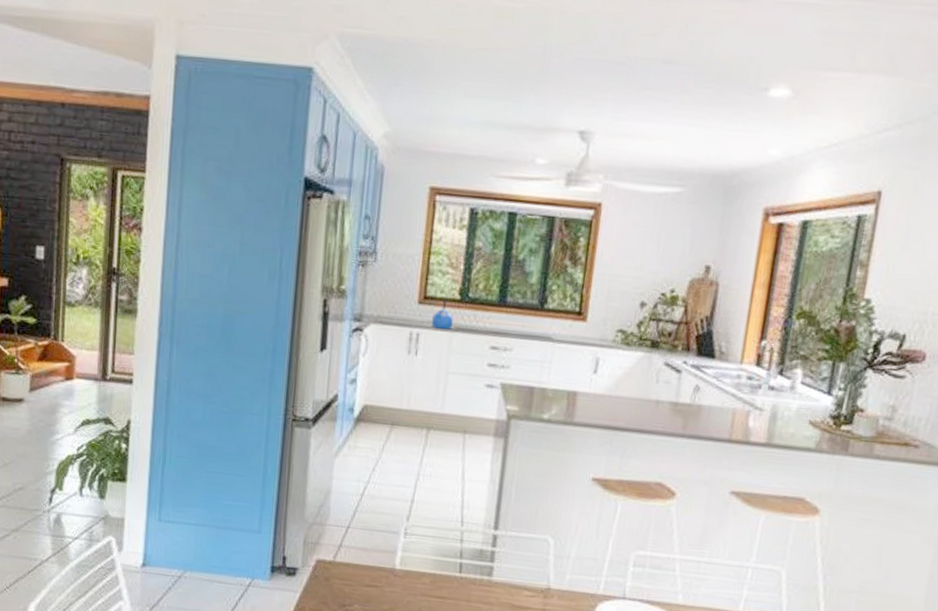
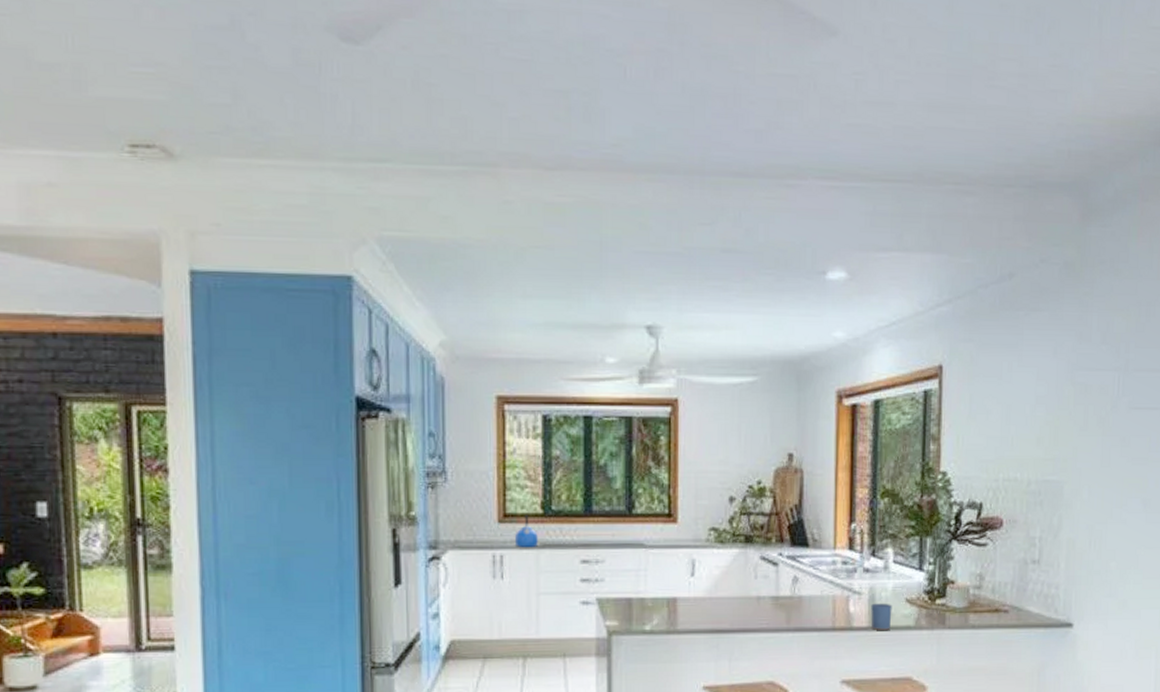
mug: none [769,421,794,449] -> present [871,603,892,630]

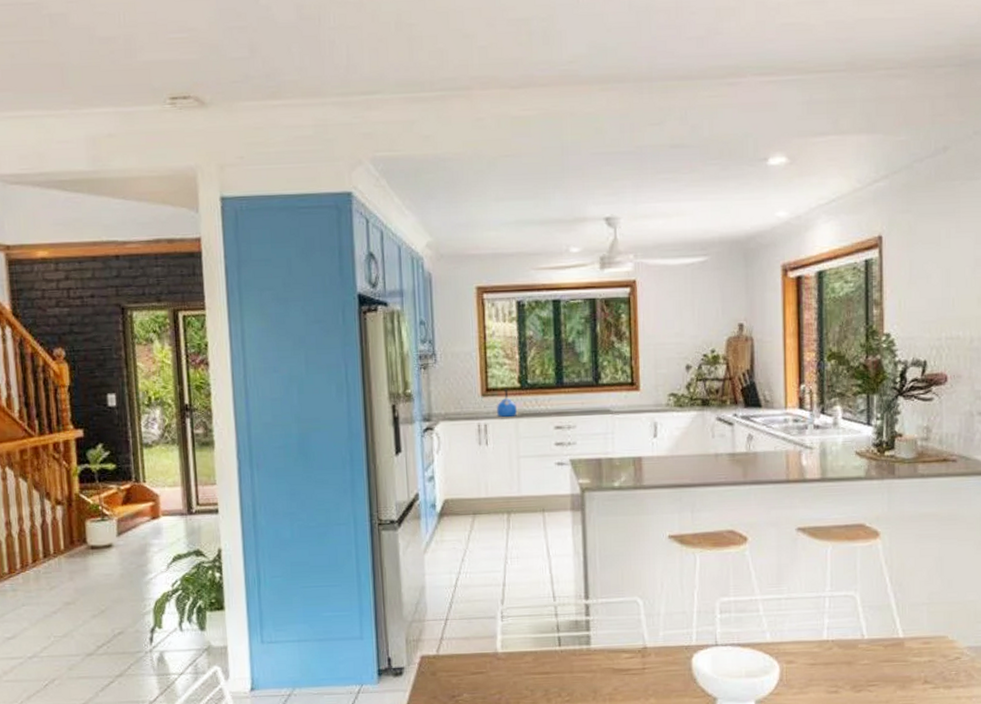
mug: present [871,603,892,630] -> none [822,456,843,481]

